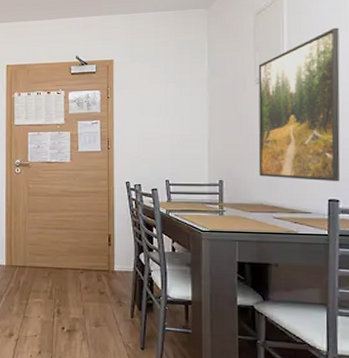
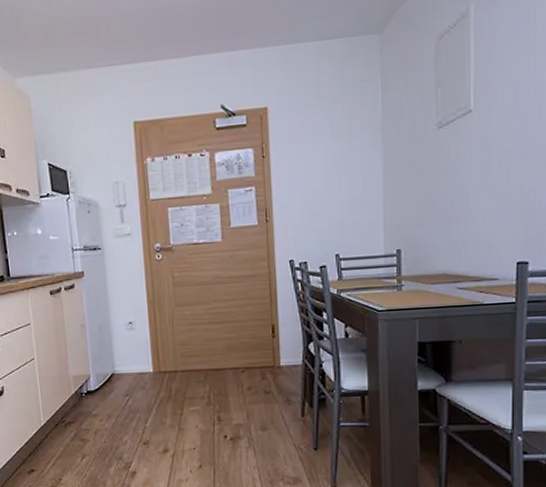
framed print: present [258,27,341,182] -> none [440,51,533,242]

